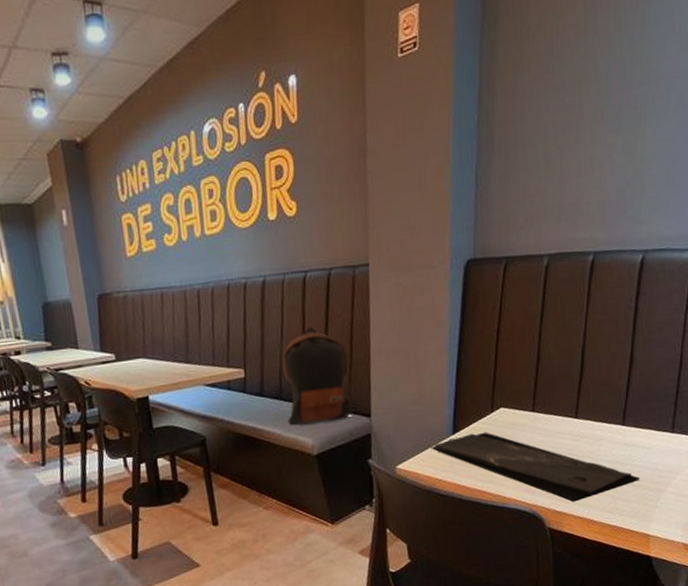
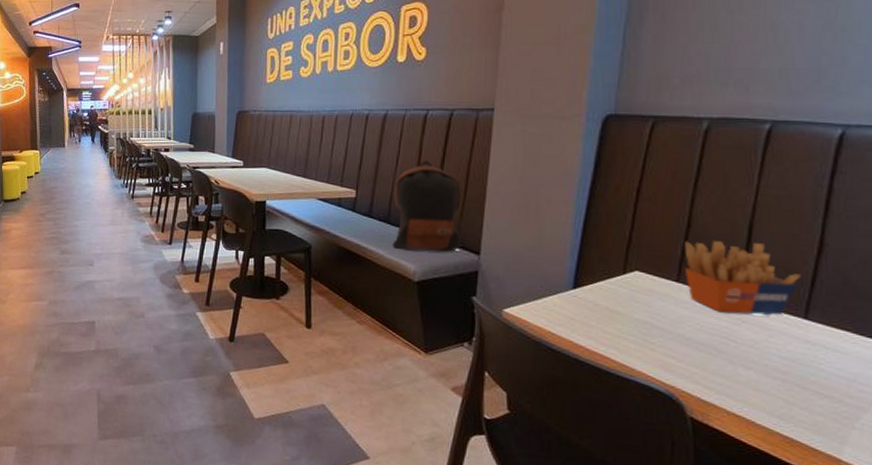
tray: present [430,432,639,503] -> none [544,292,828,396]
french fries: none [536,365,619,433] -> present [684,241,801,316]

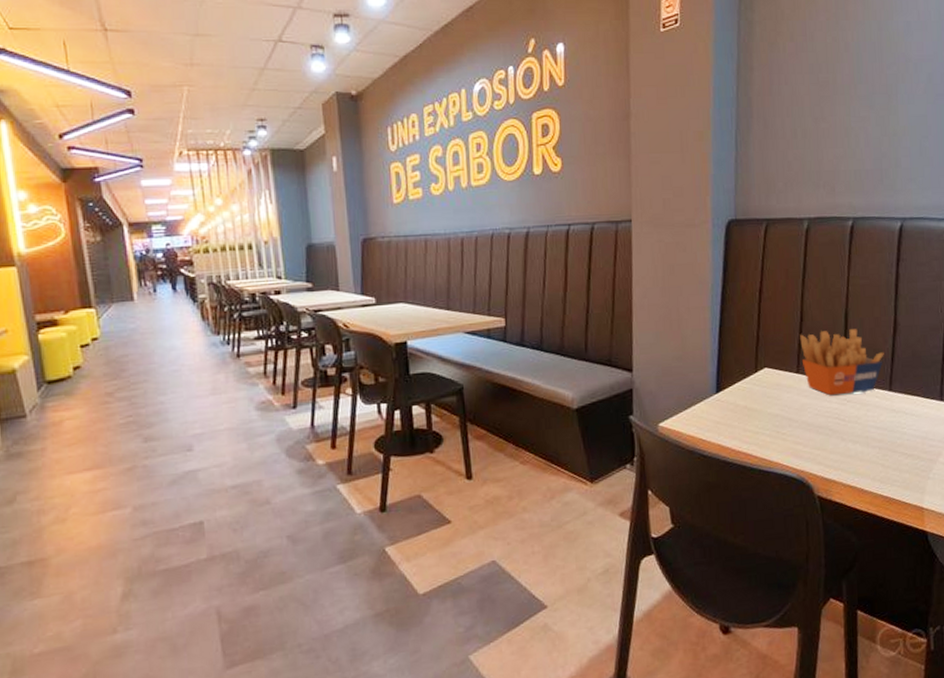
backpack: present [392,160,462,252] -> none [544,279,615,377]

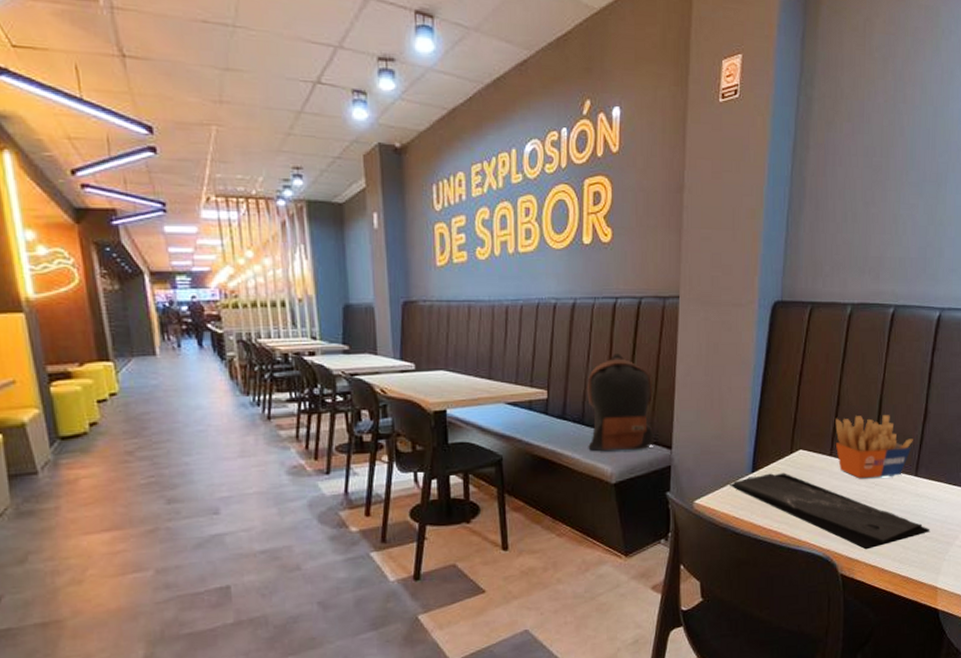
backpack: none [544,279,615,377] -> present [587,353,654,452]
tray: none [693,392,910,470] -> present [728,472,929,550]

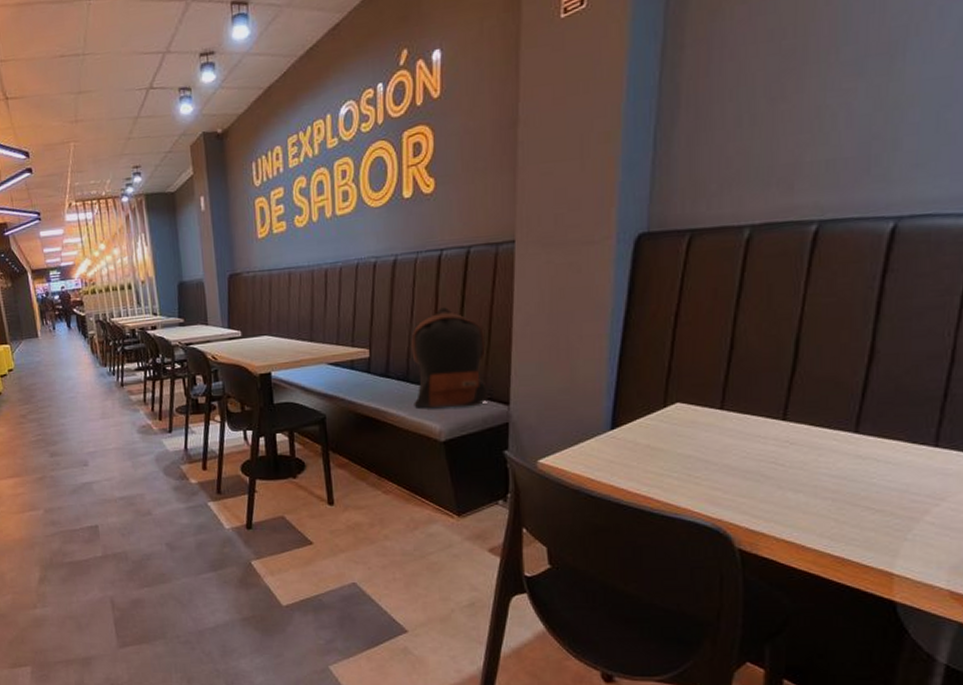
tray: present [728,472,929,550] -> none [581,429,879,522]
french fries: present [835,415,913,479] -> none [728,358,851,437]

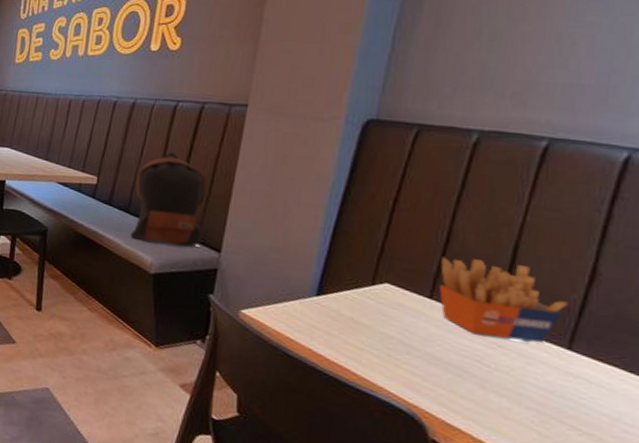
french fries: none [728,358,851,437] -> present [438,256,568,344]

